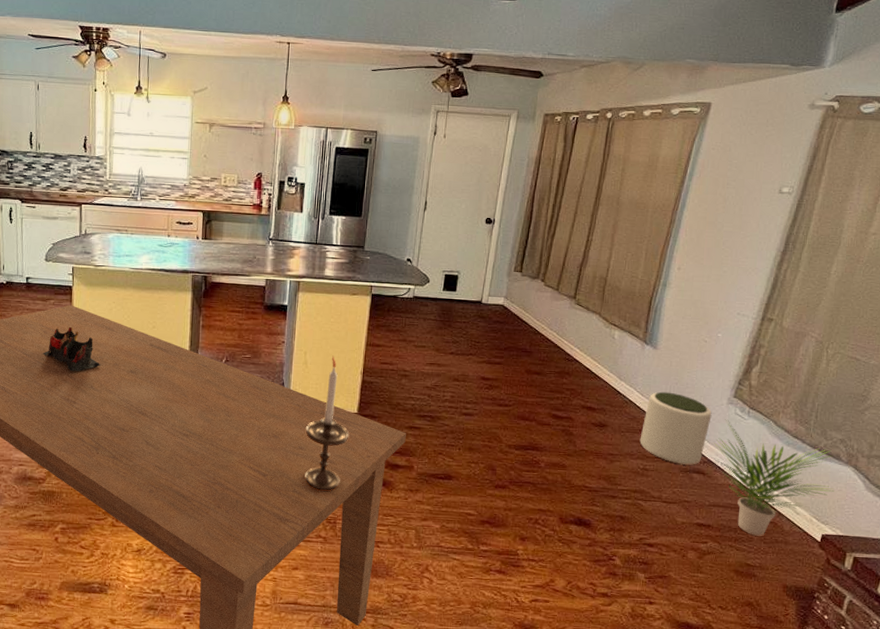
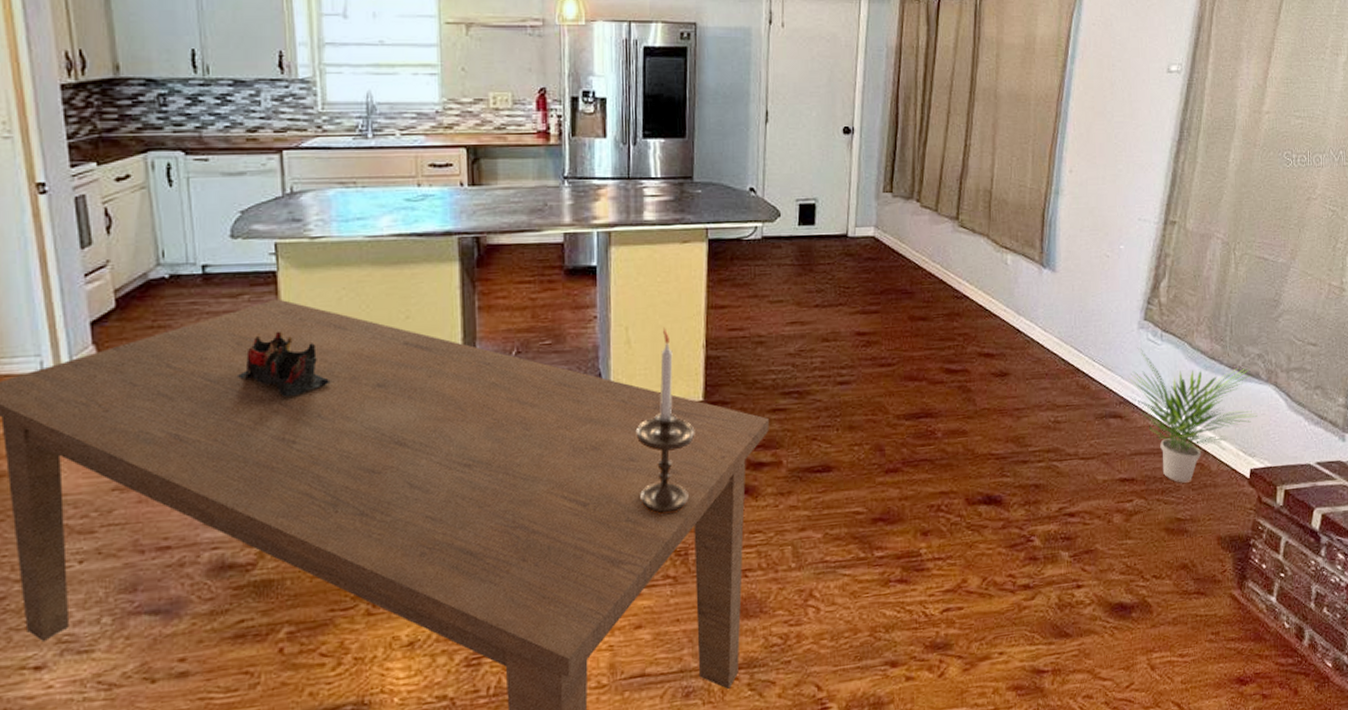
plant pot: present [640,391,712,465] -> none [1047,322,1123,410]

